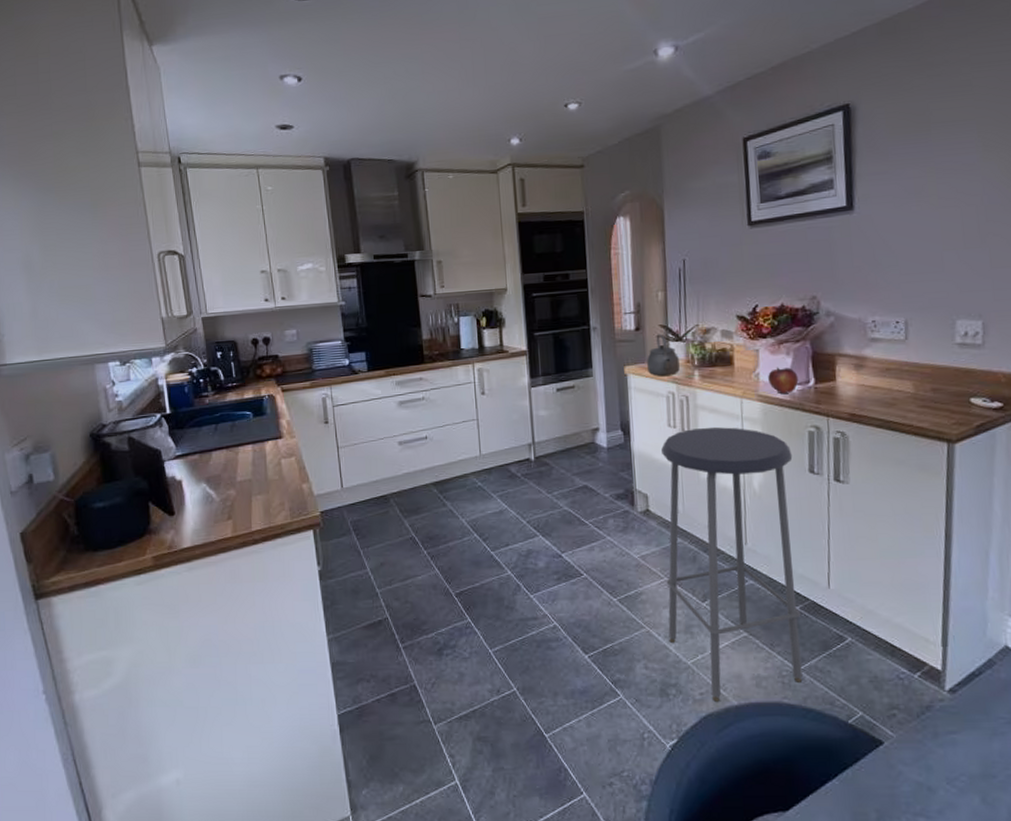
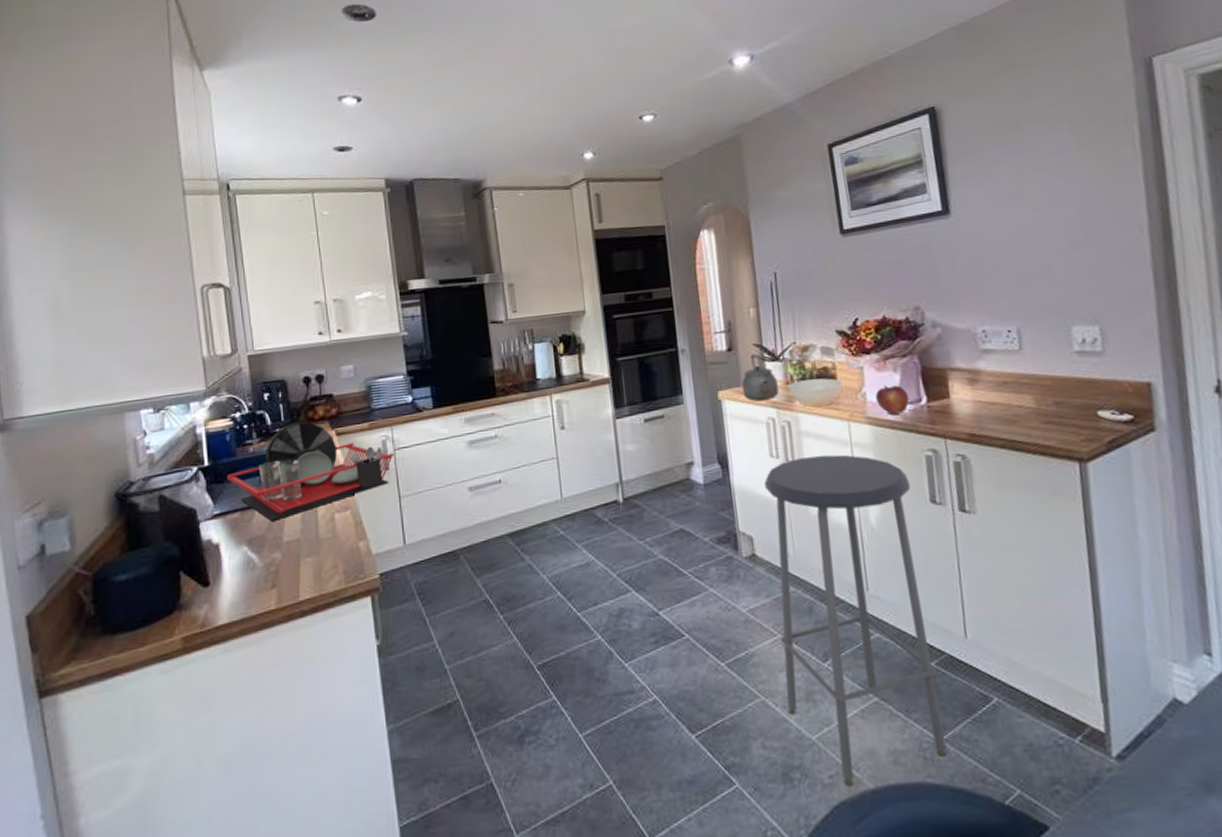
dish rack: none [187,378,333,463] -> present [227,421,394,521]
bowl: none [687,358,739,385] -> present [787,378,843,408]

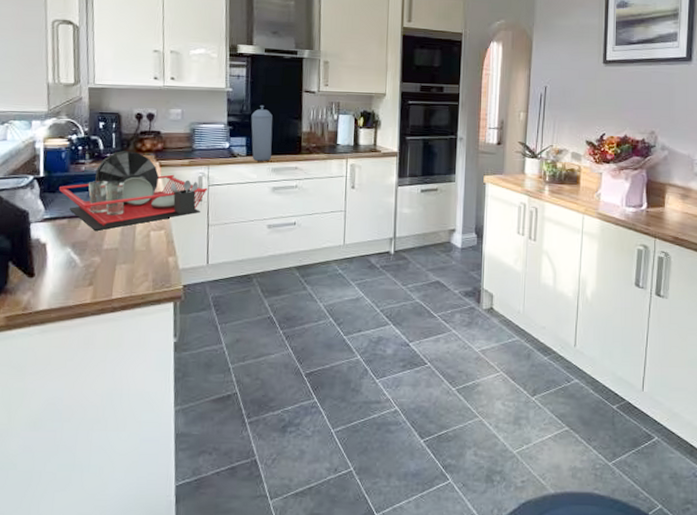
canister: none [433,346,462,413] -> present [251,106,273,161]
tea kettle: present [742,354,779,403] -> none [504,150,533,190]
bar stool: present [764,454,947,786] -> none [499,237,622,490]
bowl: present [787,378,843,408] -> none [540,177,584,200]
fruit: present [875,385,910,415] -> none [608,190,634,214]

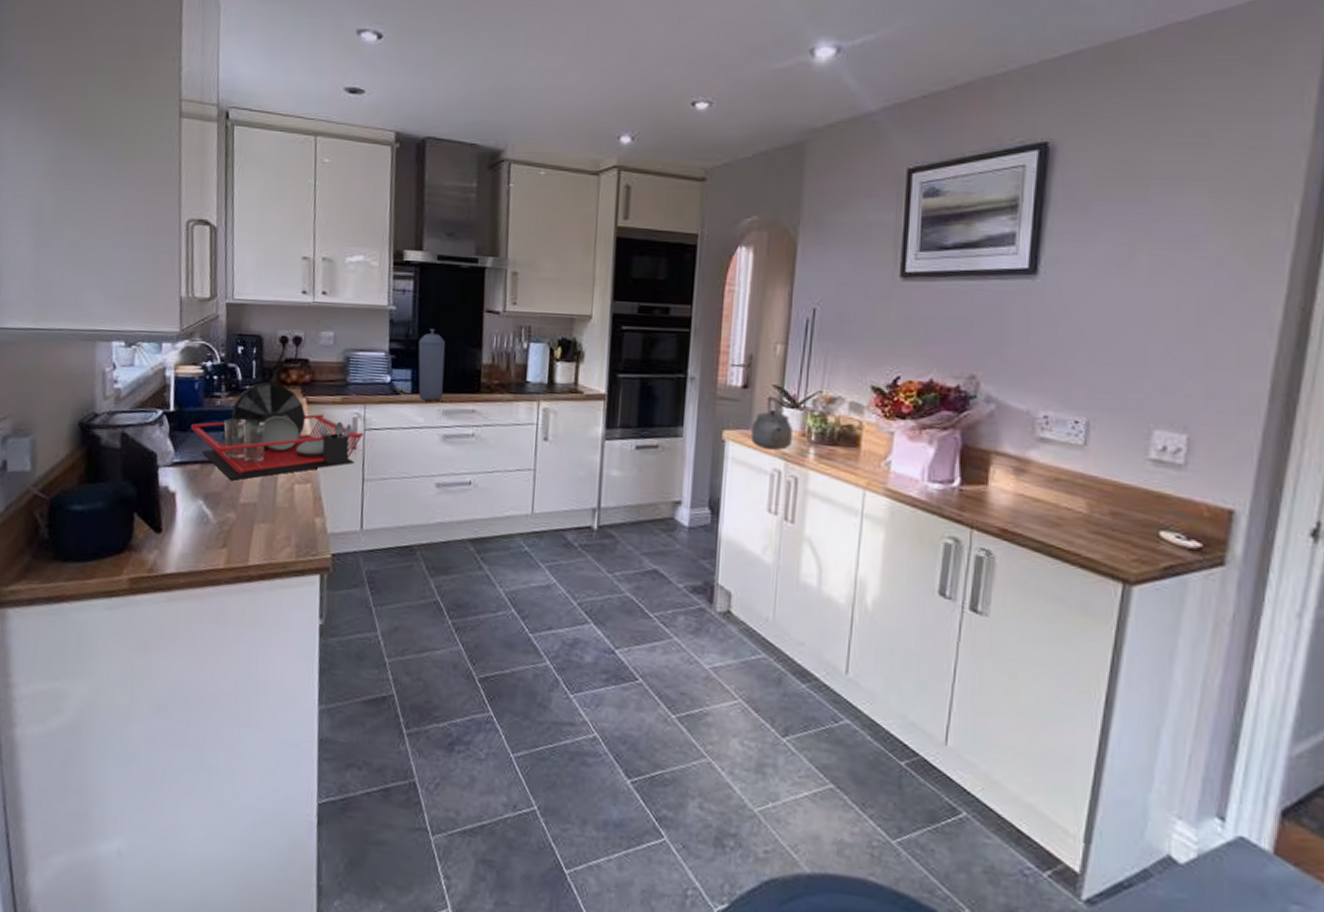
tea kettle: none [504,150,533,190] -> present [751,396,792,451]

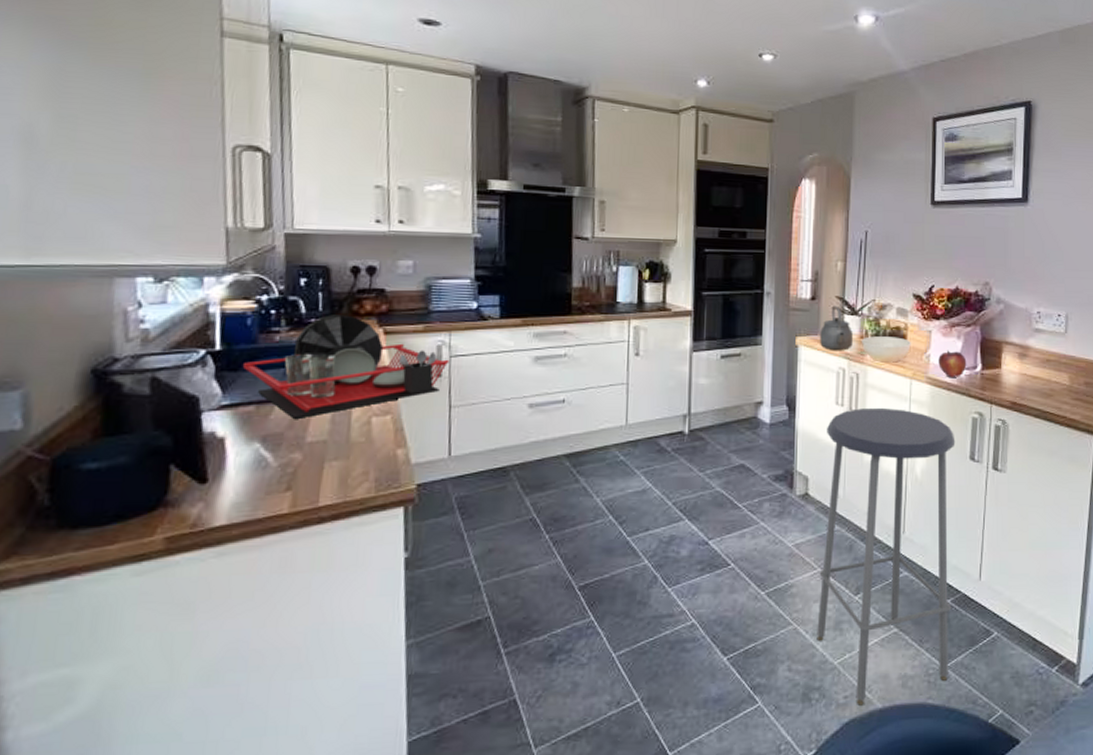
canister: present [418,329,446,401] -> none [506,255,535,324]
bar stool: none [734,519,920,866] -> present [817,407,956,706]
bowl: none [802,434,866,468] -> present [861,336,911,363]
fruit: none [901,457,940,492] -> present [938,350,967,377]

